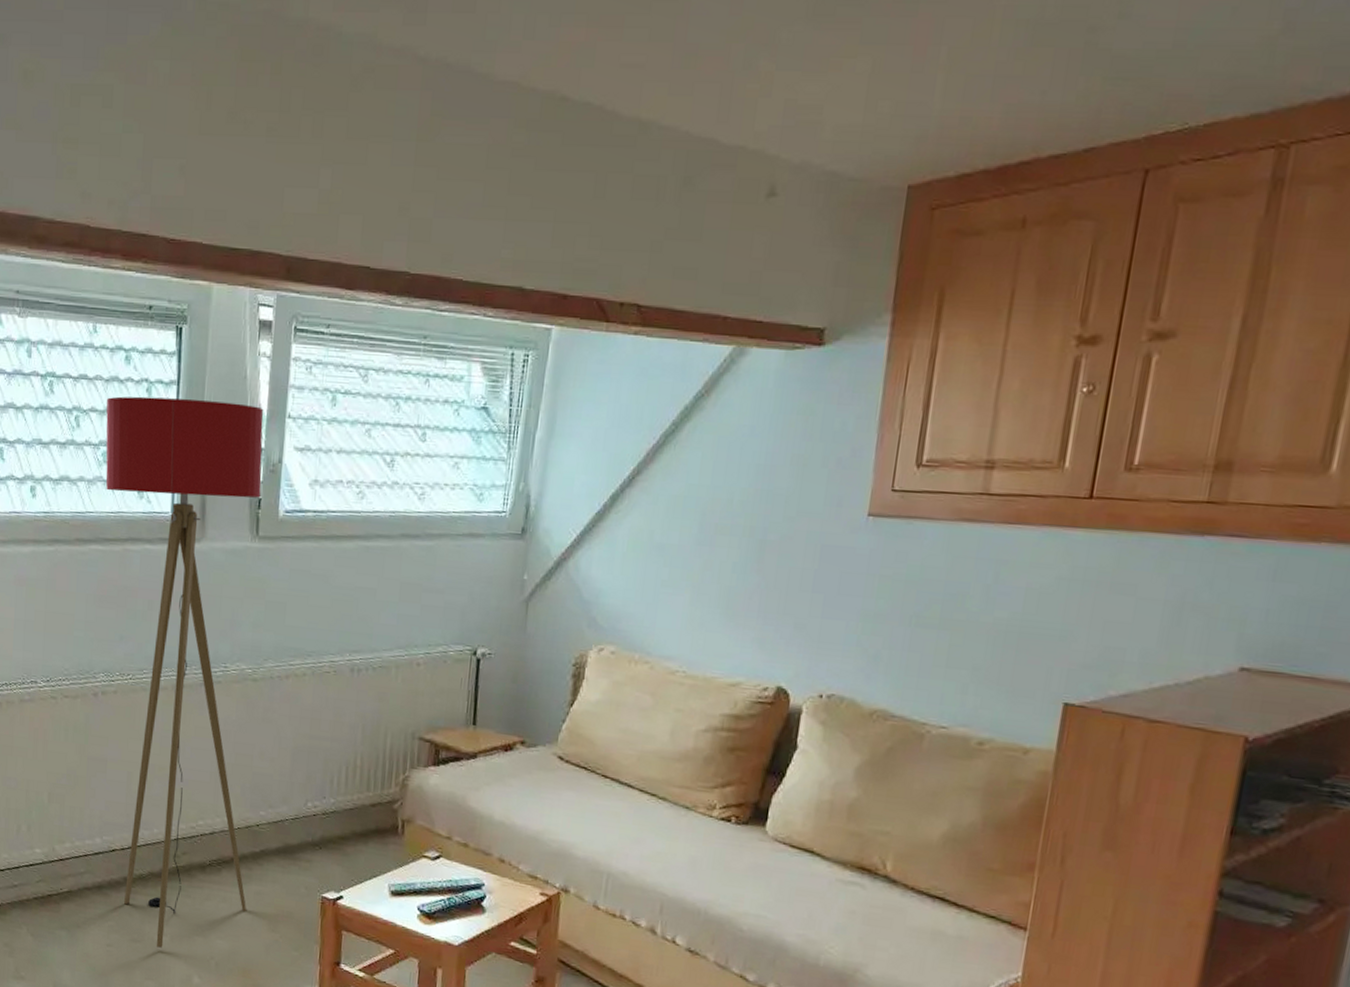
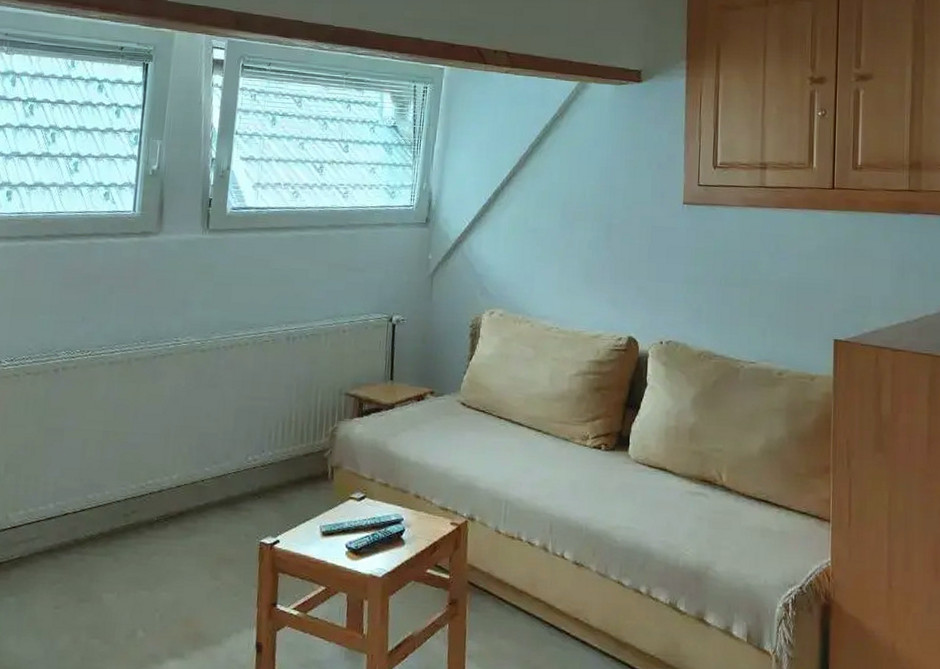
floor lamp: present [105,396,264,948] -> none [74,117,215,605]

